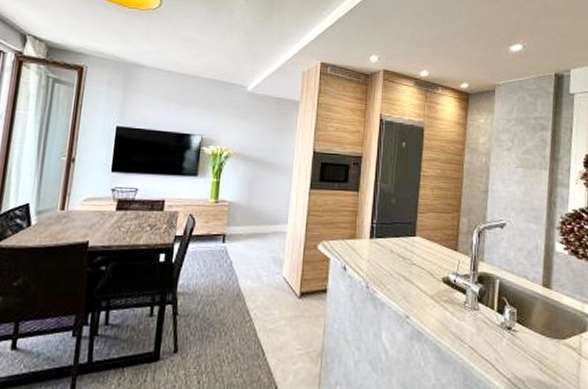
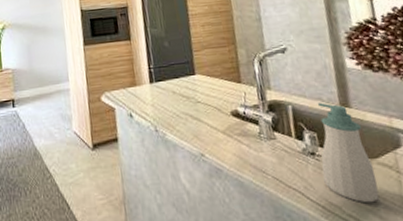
soap bottle: none [514,281,560,380] -> present [317,102,380,203]

